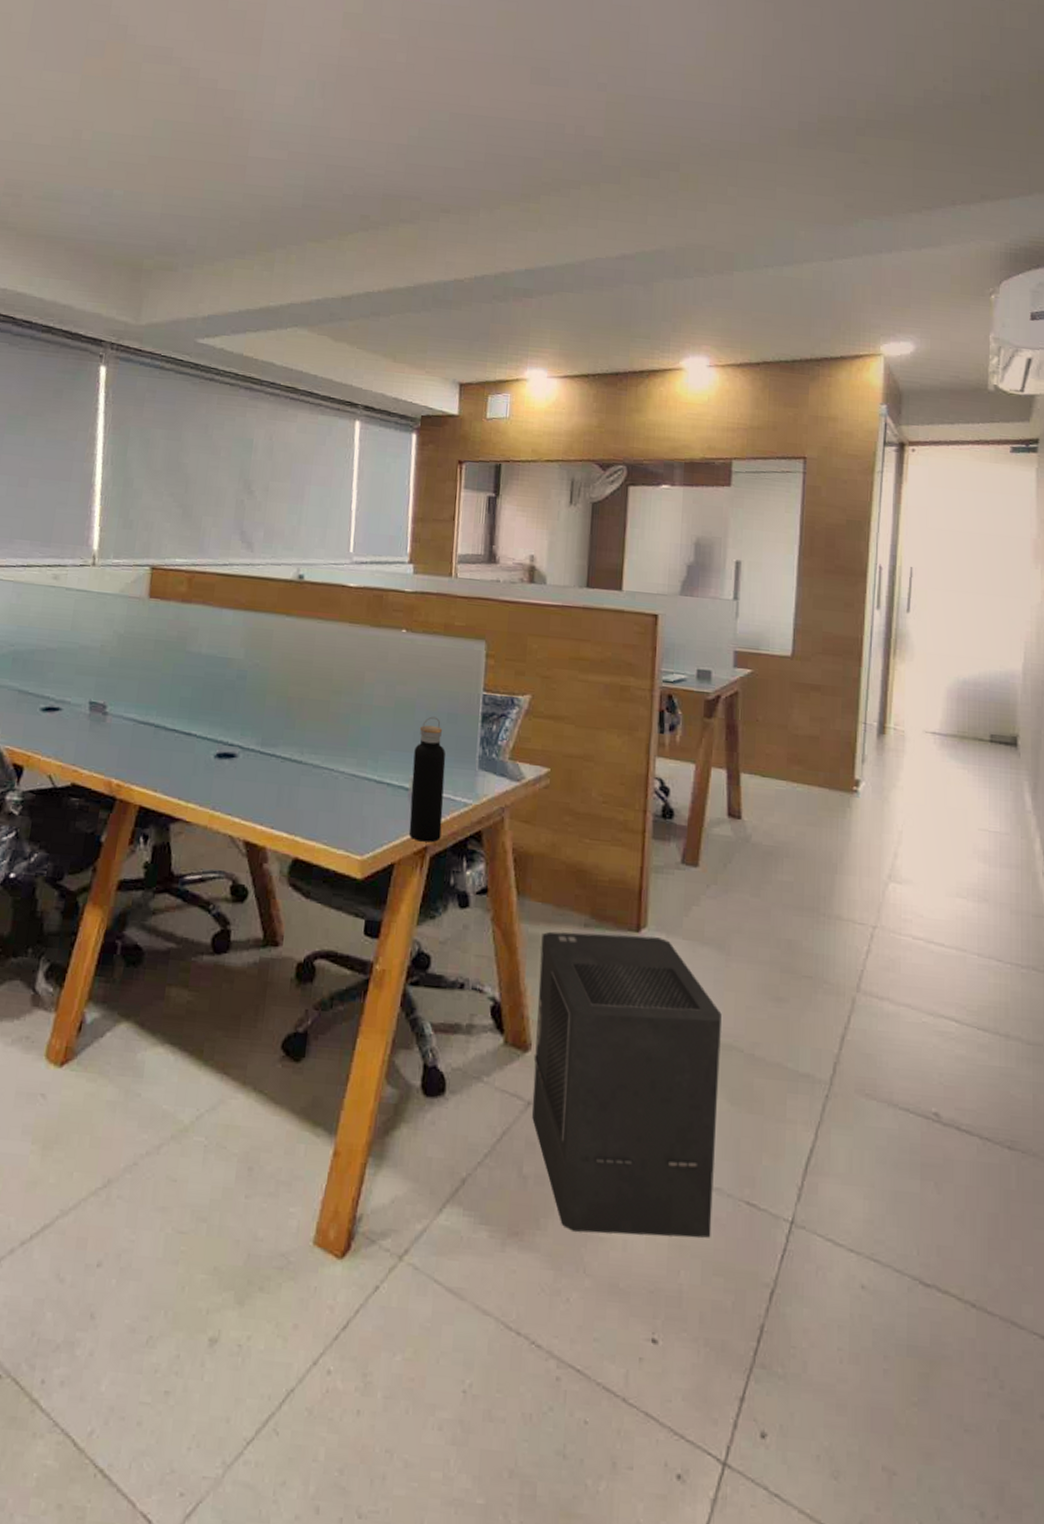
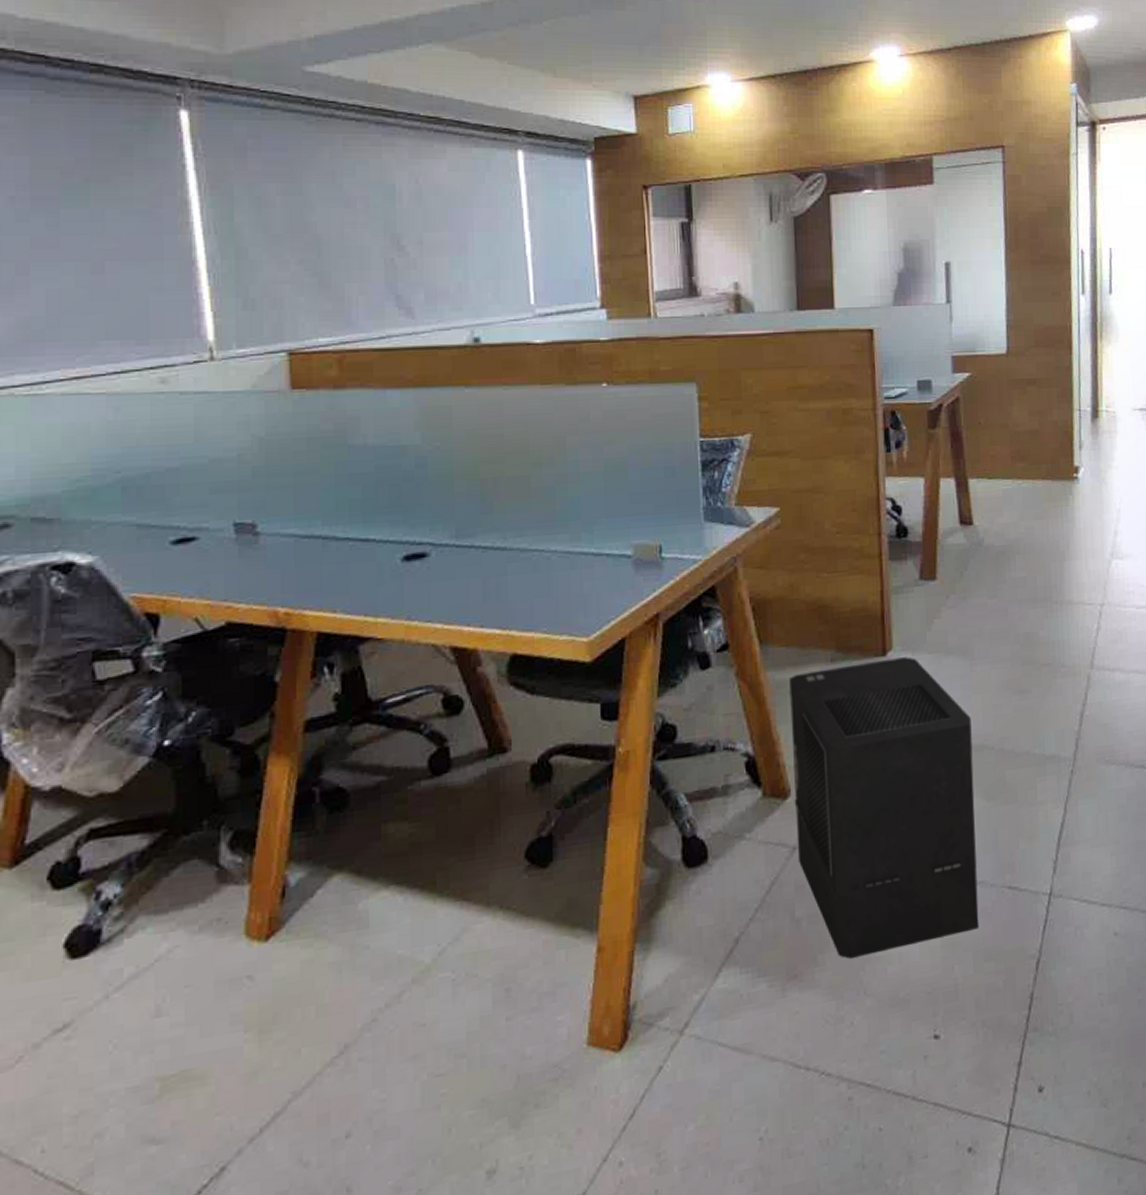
water bottle: present [408,716,446,843] -> none [632,473,672,610]

